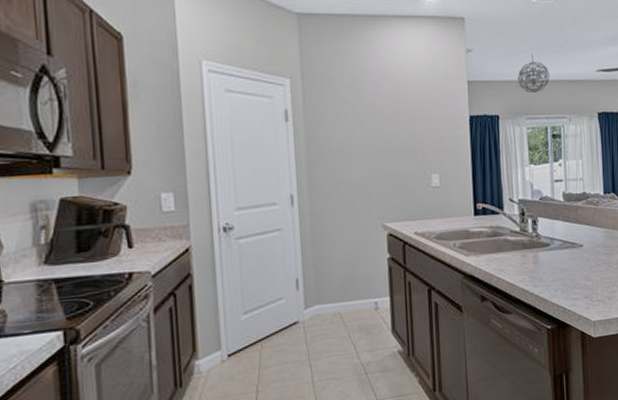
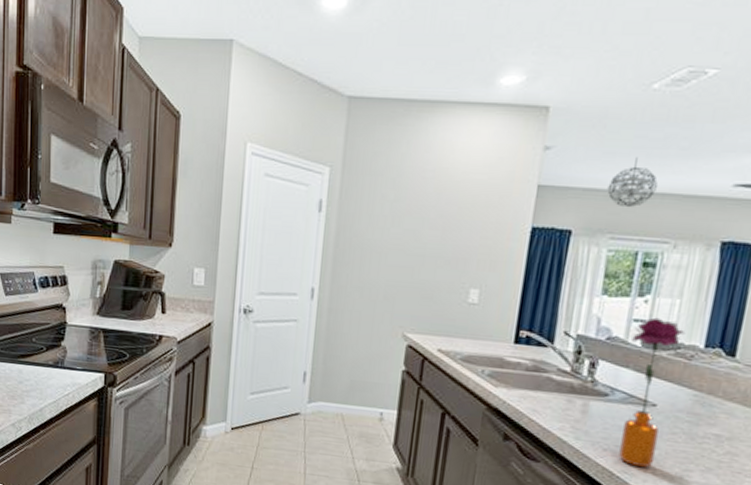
flower: none [557,176,590,299] -> present [618,317,685,468]

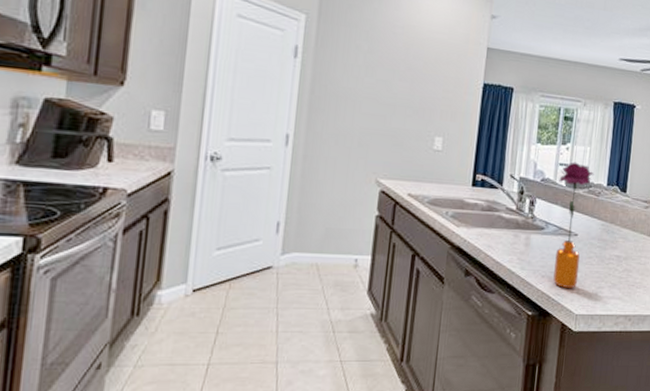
pendant light: present [607,157,658,208] -> none [538,31,572,72]

